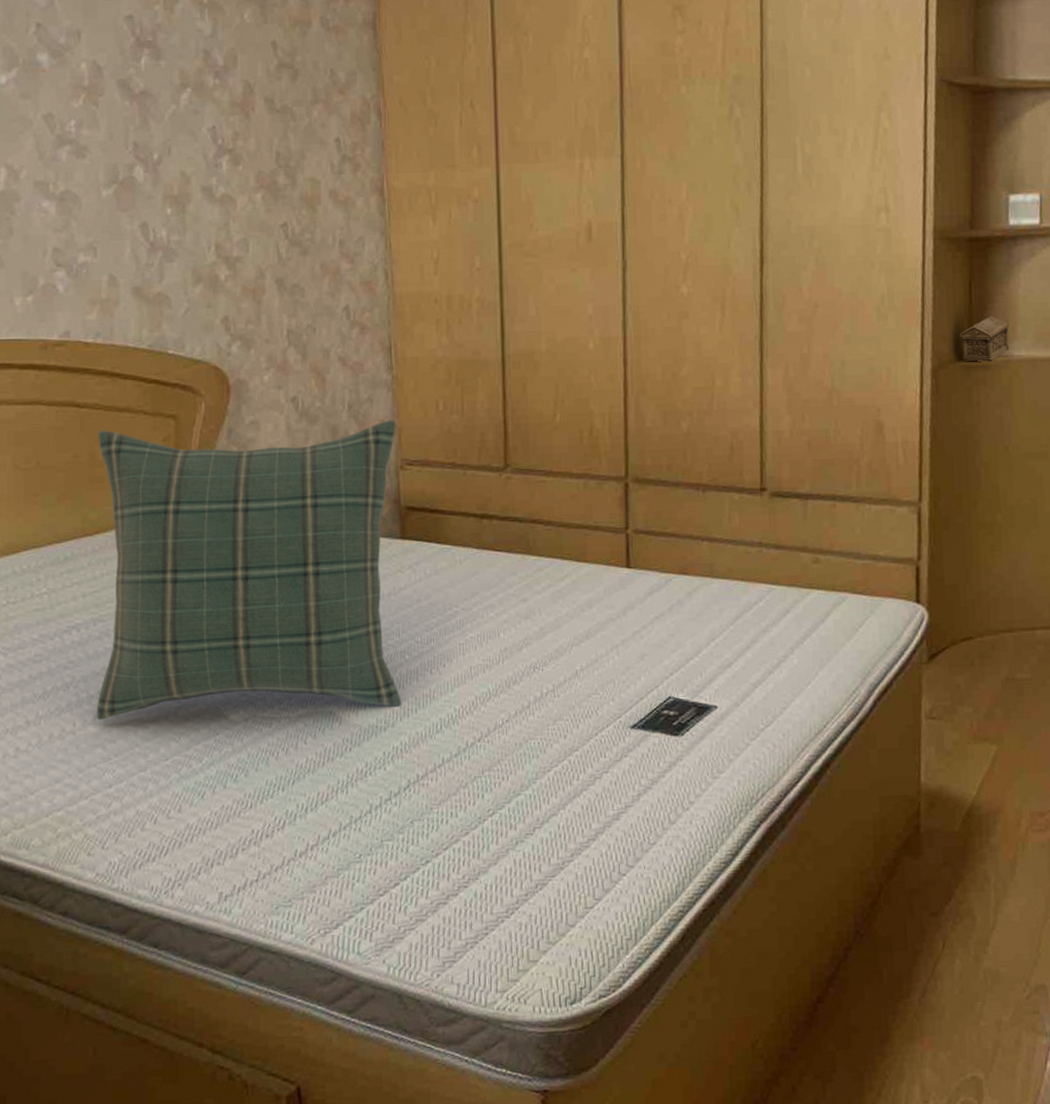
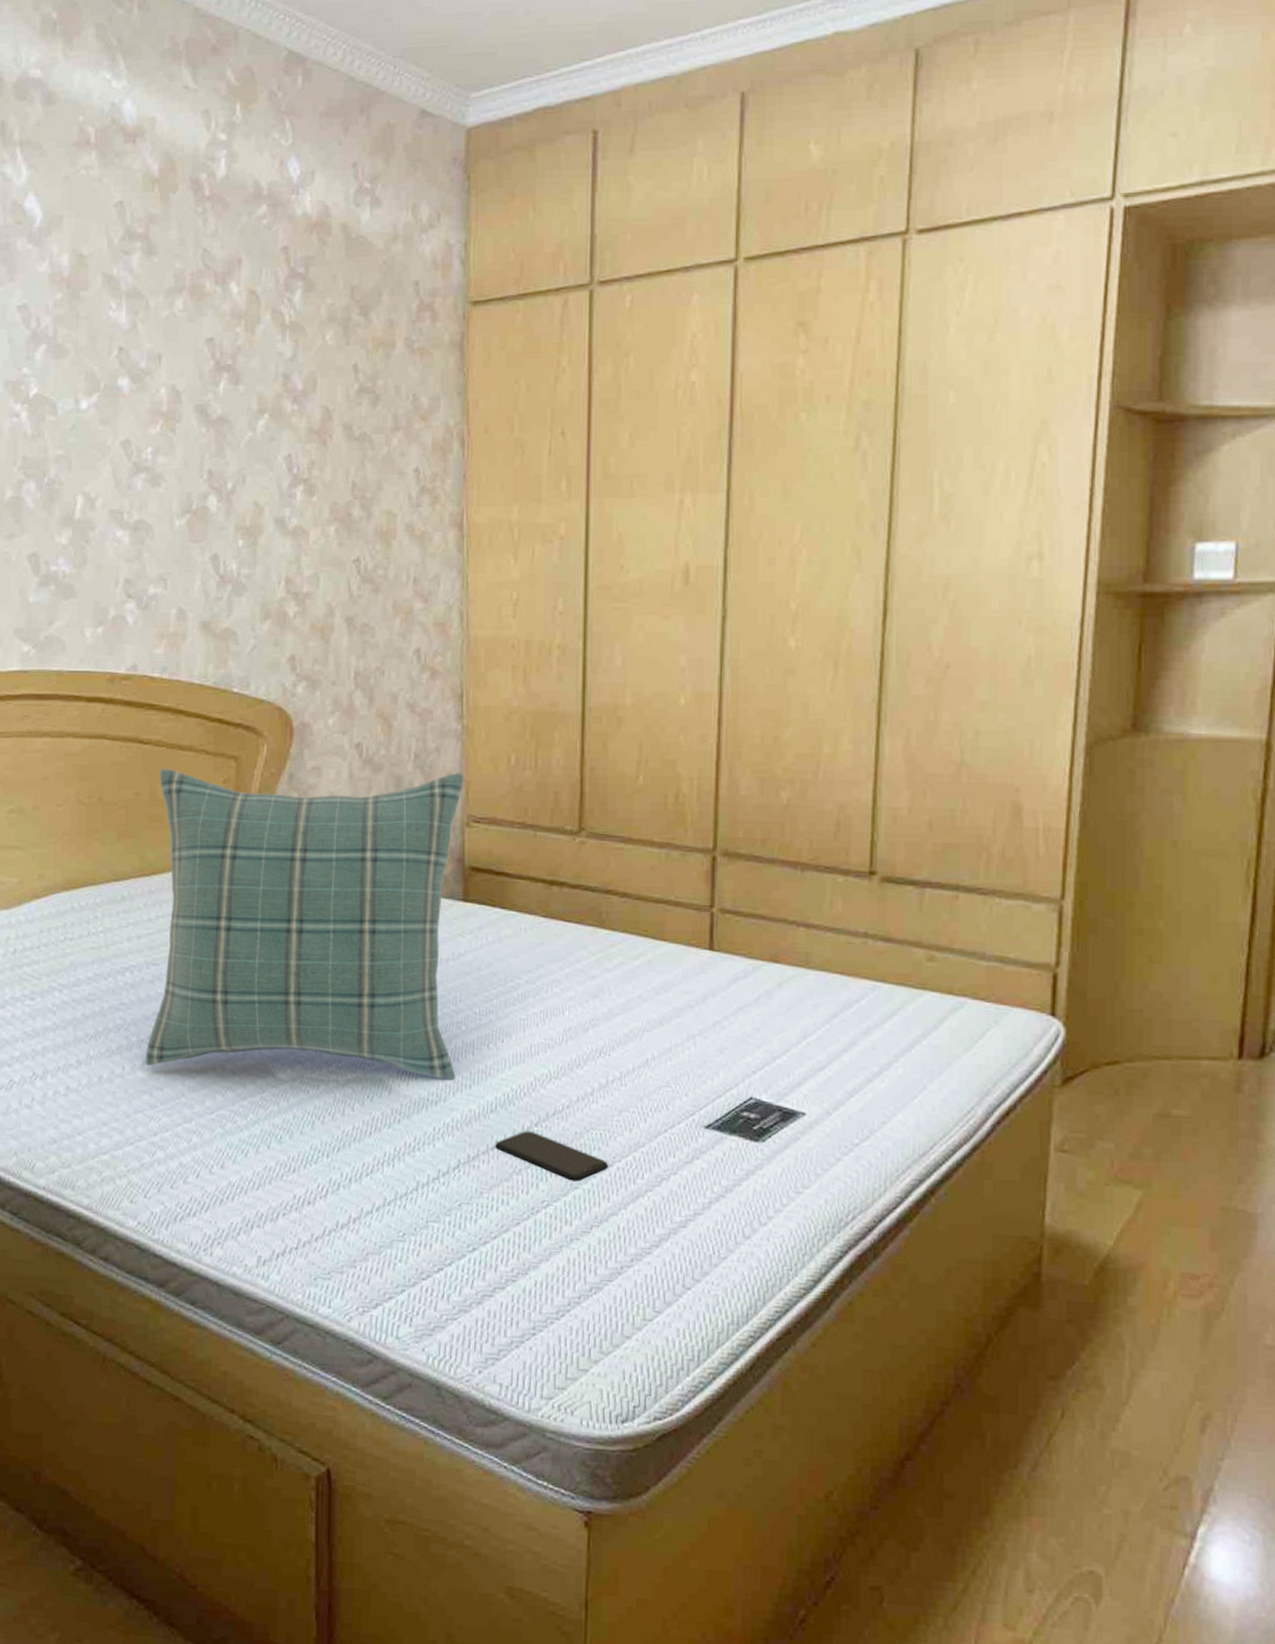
smartphone: none [442,746,547,790] -> present [495,1130,608,1183]
decorative box: present [959,316,1010,362] -> none [1123,686,1186,741]

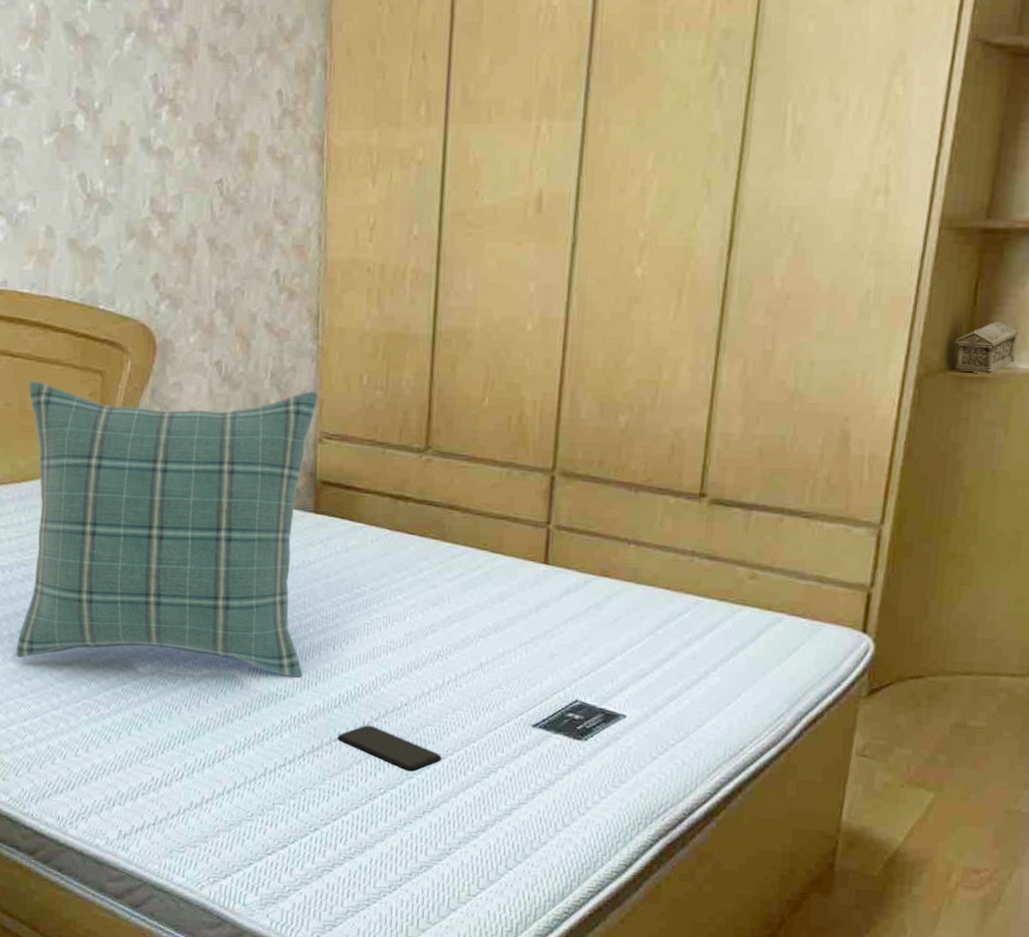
decorative box: none [1123,686,1186,741] -> present [955,321,1018,375]

